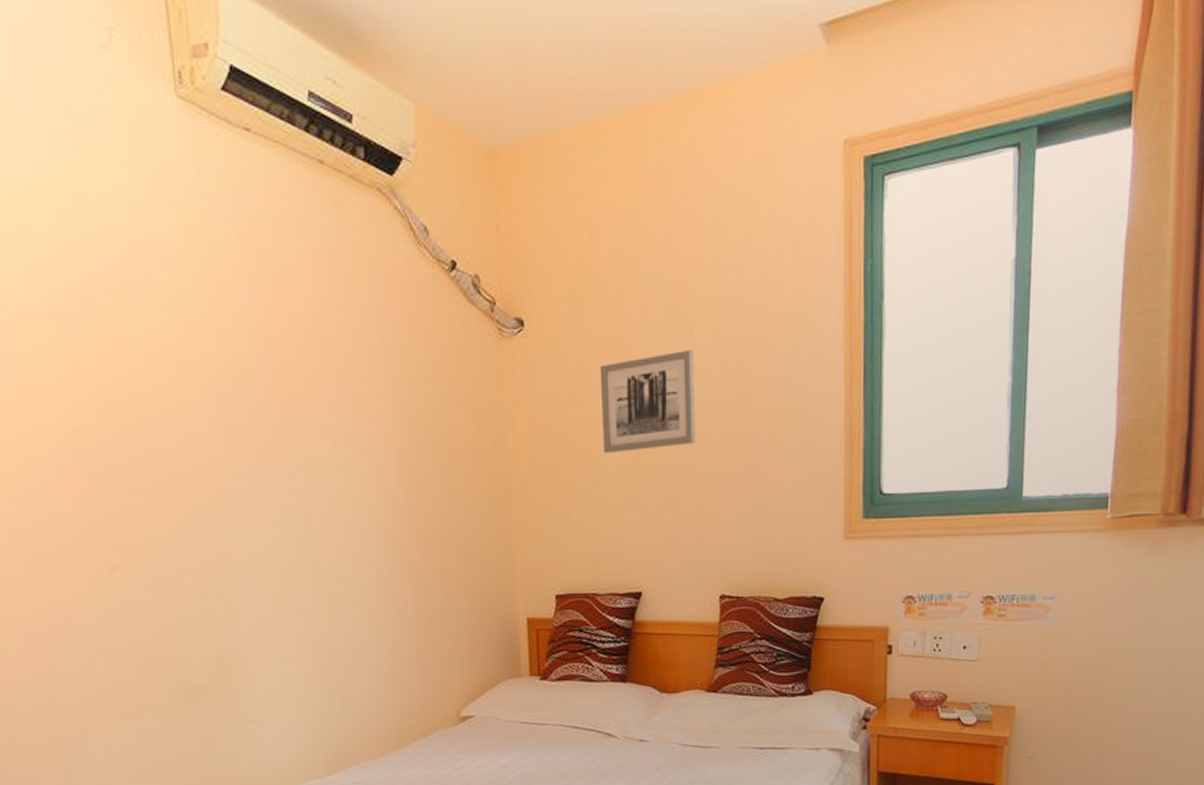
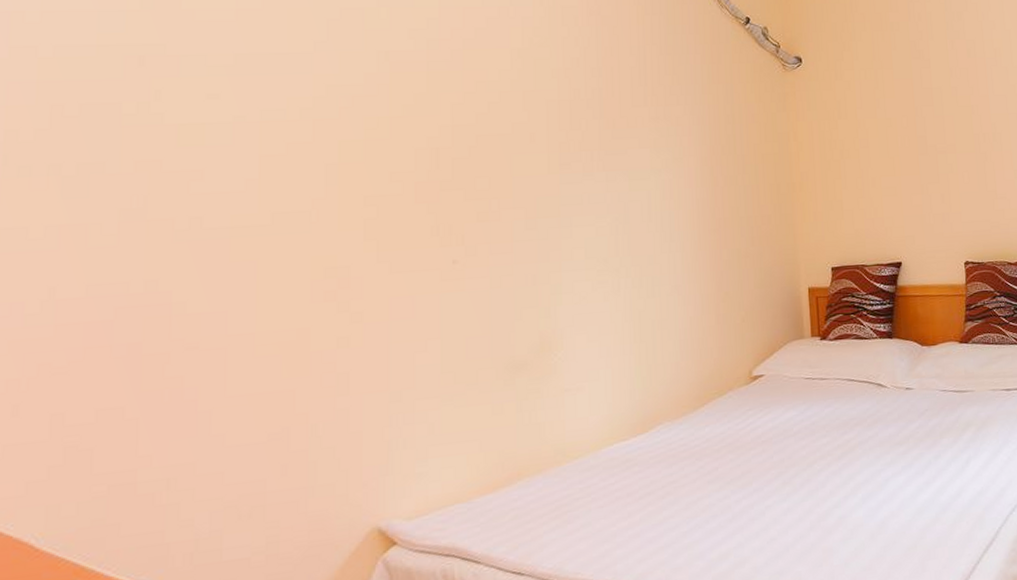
wall art: present [599,350,696,454] -> none [860,77,938,154]

